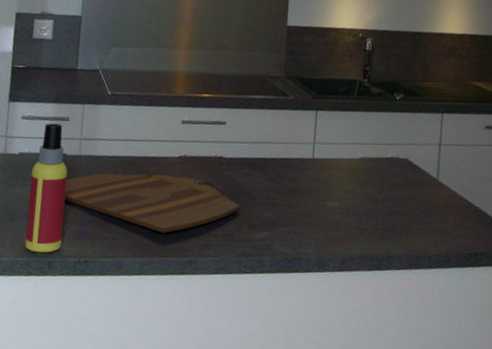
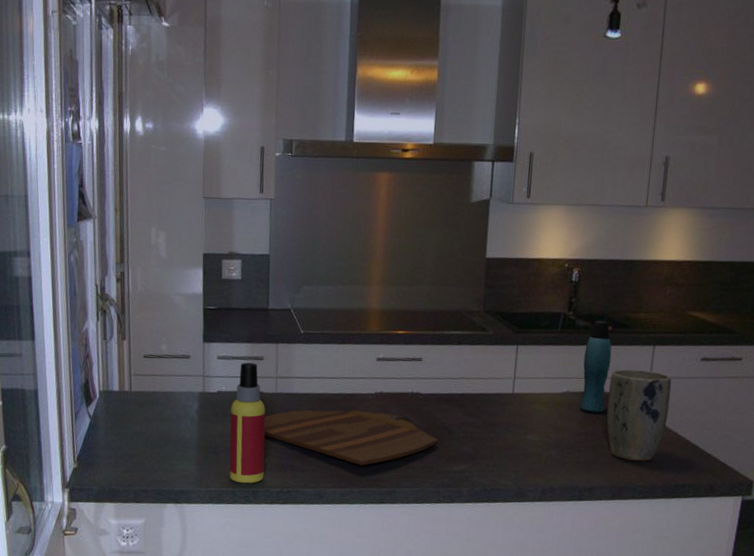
bottle: none [376,87,404,180] -> present [579,320,612,413]
plant pot: none [401,136,460,229] -> present [606,369,672,462]

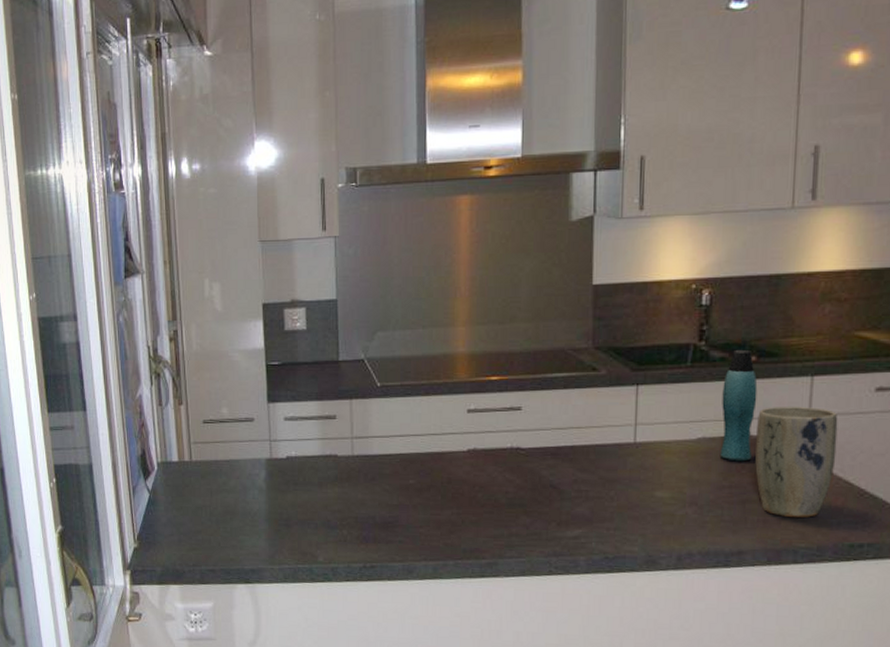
spray bottle: present [229,362,266,484] -> none [301,423,344,560]
cutting board: present [264,410,439,466] -> none [340,471,546,534]

